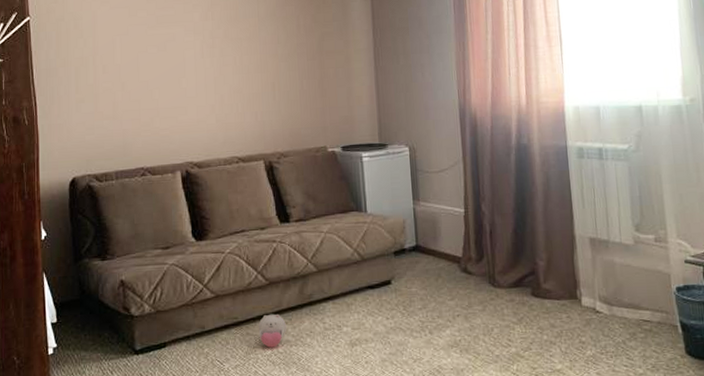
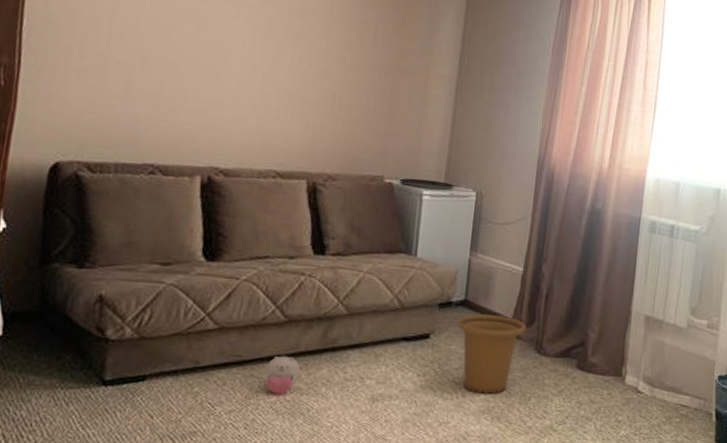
basket: none [412,255,477,330] -> present [456,314,527,395]

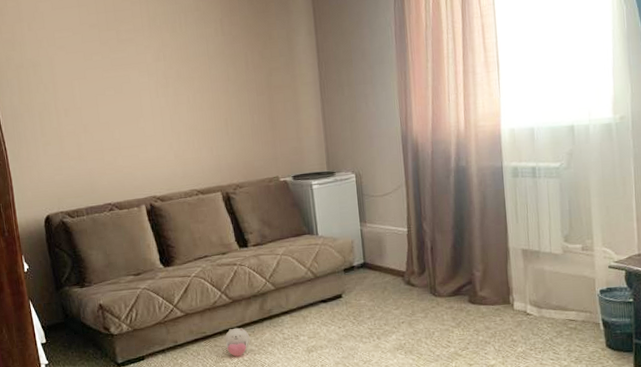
basket: present [456,314,527,395] -> none [360,270,420,335]

